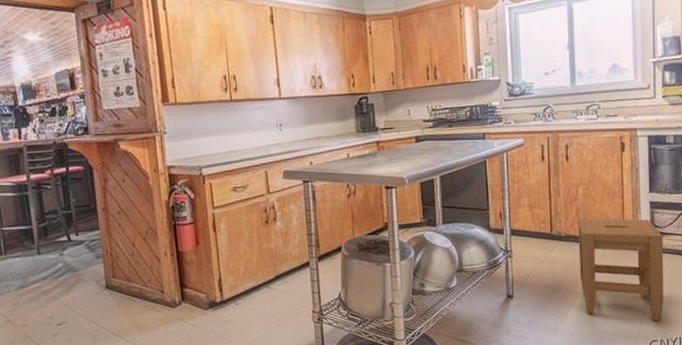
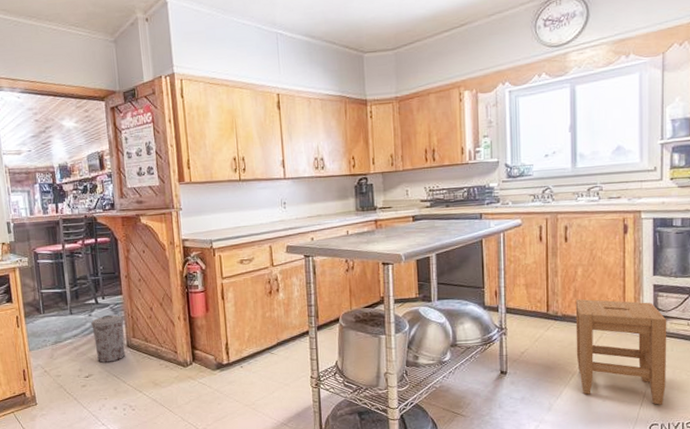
trash can: none [63,252,104,308] -> present [91,314,125,363]

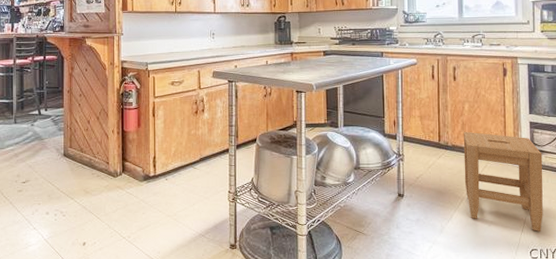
trash can: present [91,314,125,363] -> none [33,125,63,169]

